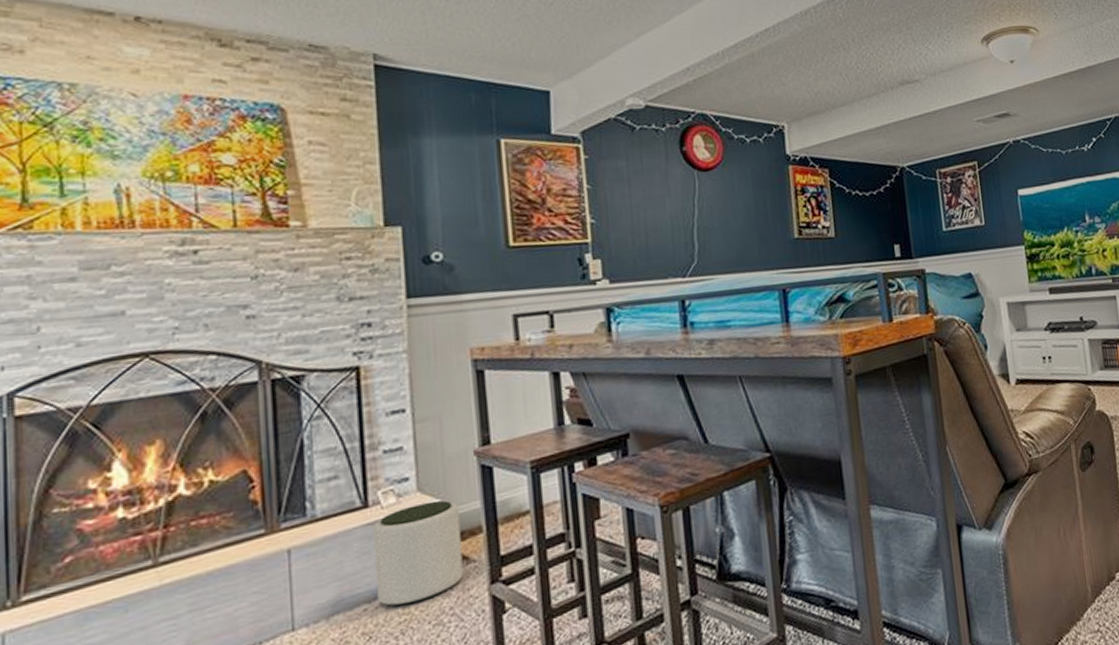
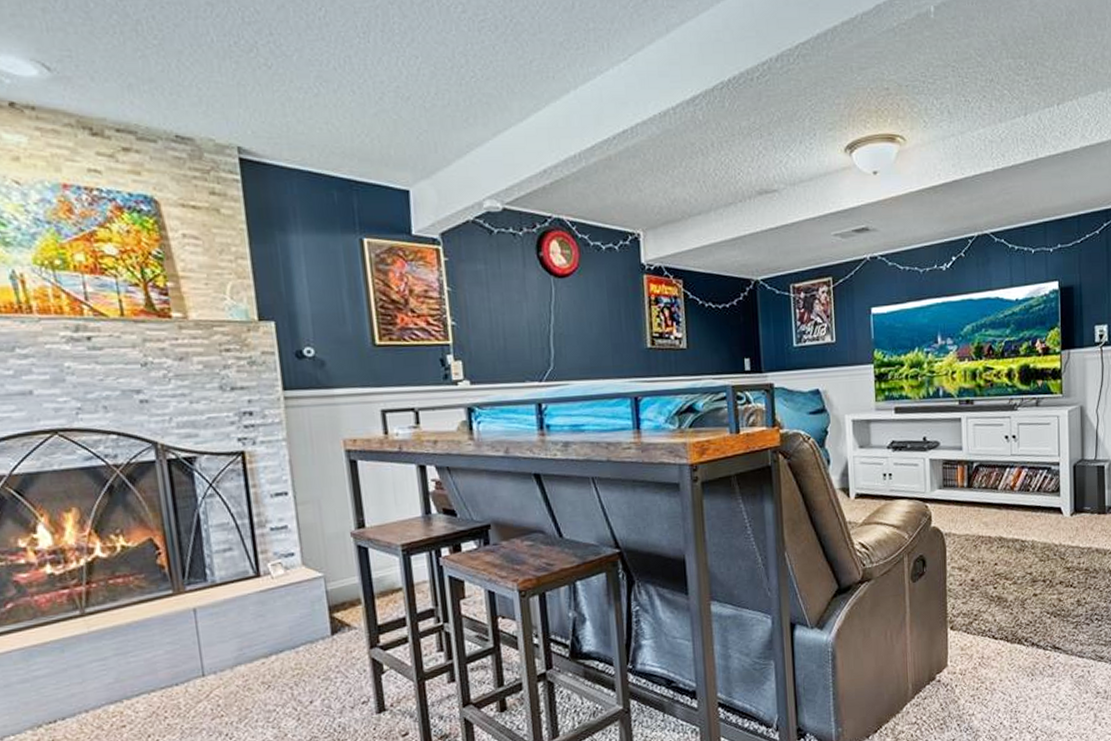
plant pot: present [372,500,463,606] -> none [265,574,346,662]

